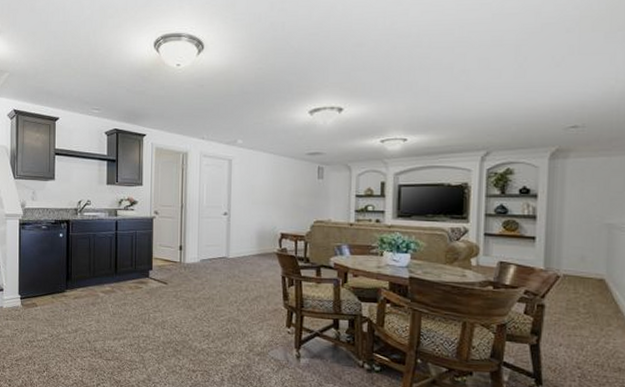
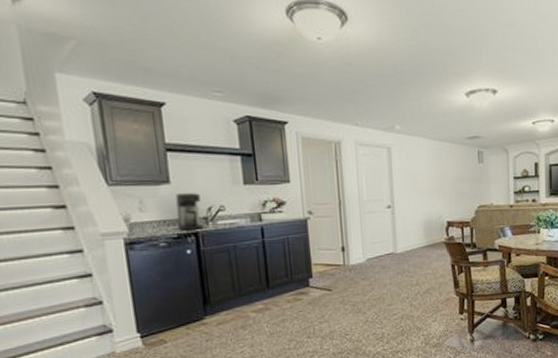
coffee maker: none [56,188,74,219] -> present [175,193,204,231]

